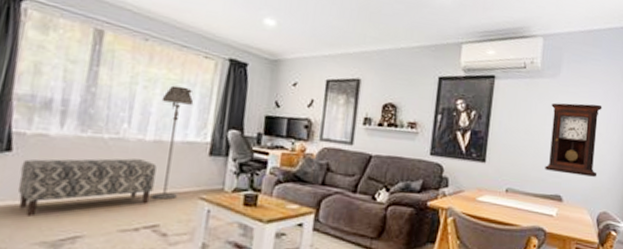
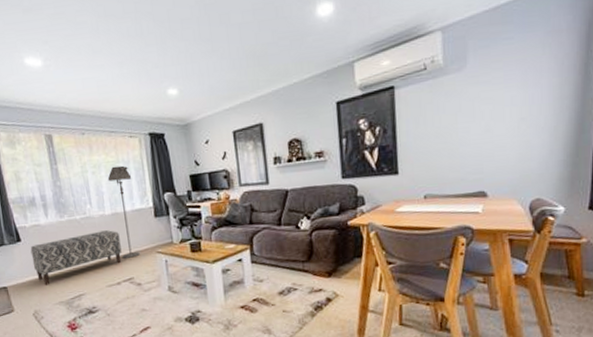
pendulum clock: present [545,102,603,177] -> none [461,87,525,170]

